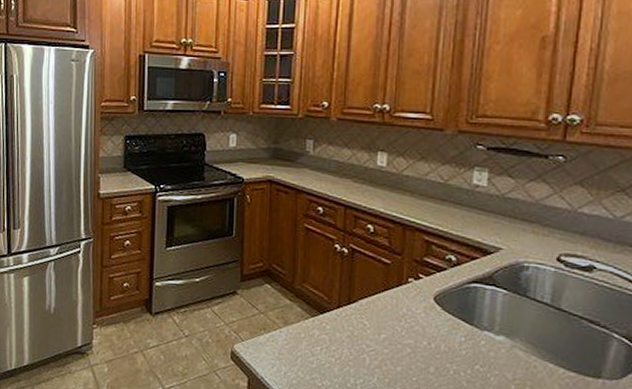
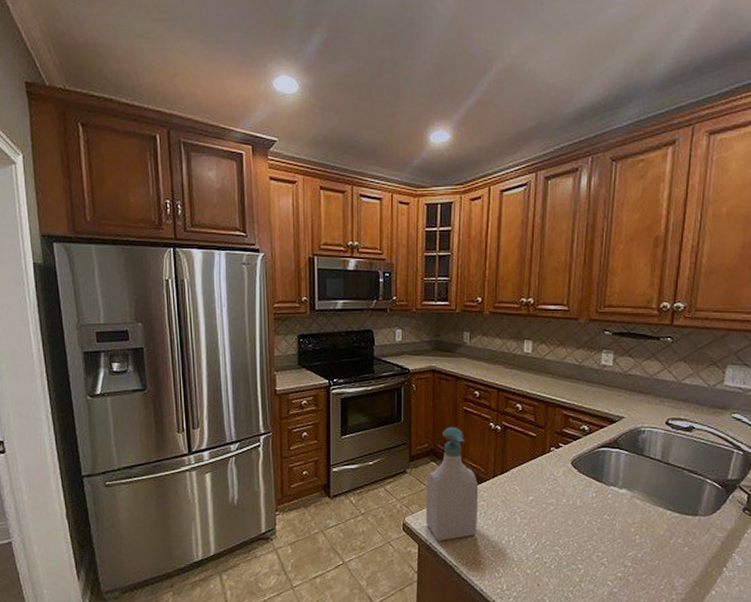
soap bottle: none [257,245,320,376] -> present [425,426,479,541]

